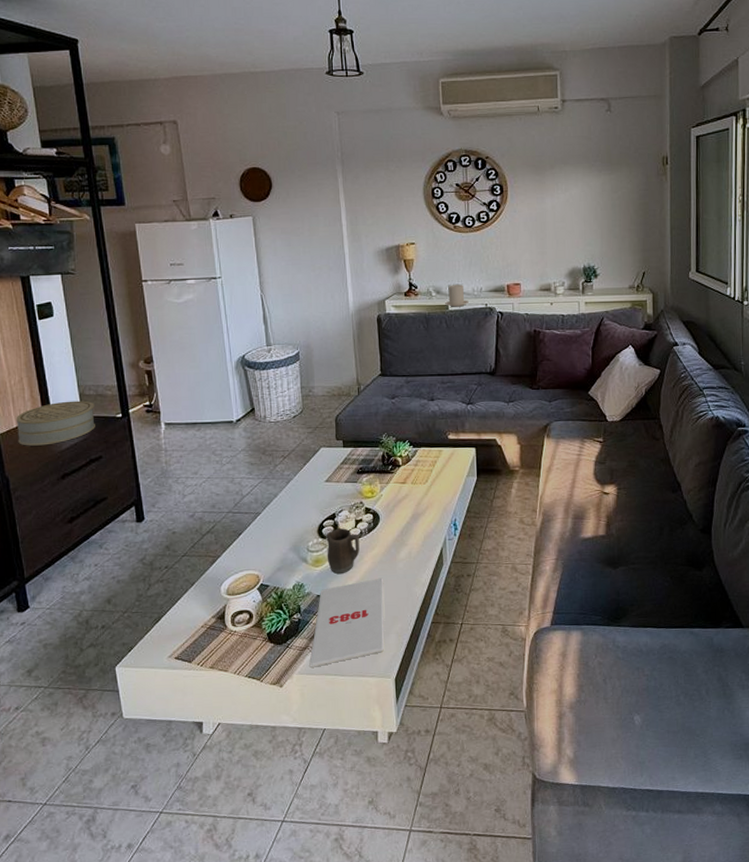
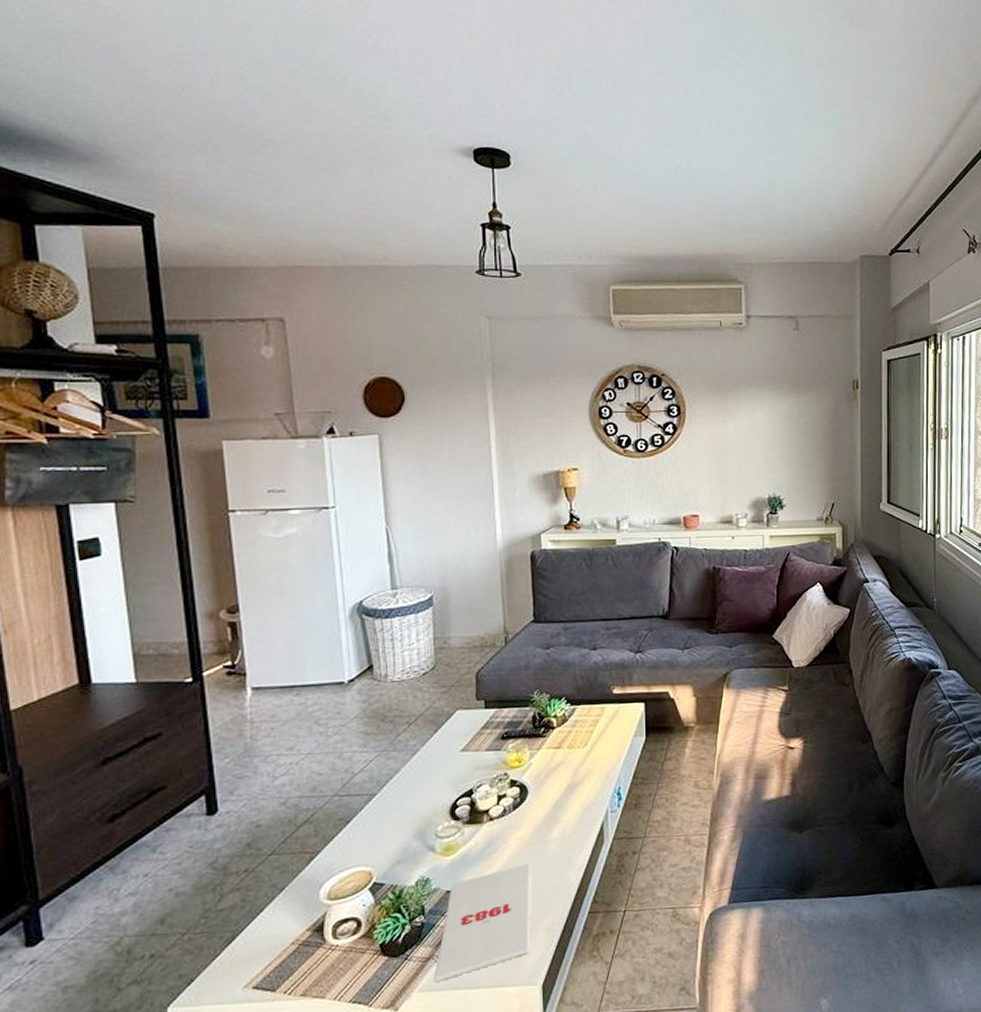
decorative box: present [16,400,96,446] -> none [38,662,156,725]
mug: present [326,528,360,575] -> none [460,806,502,864]
candle: present [445,284,469,307] -> none [612,516,639,542]

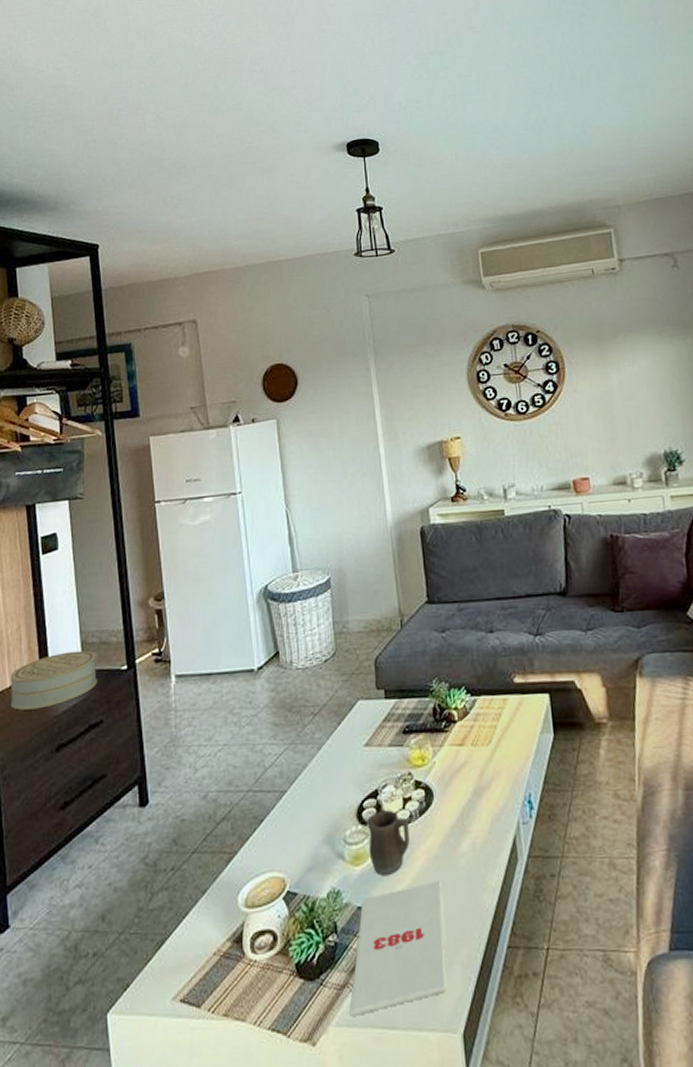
decorative box: none [38,662,156,725] -> present [10,650,98,711]
mug: none [460,806,502,864] -> present [367,810,410,877]

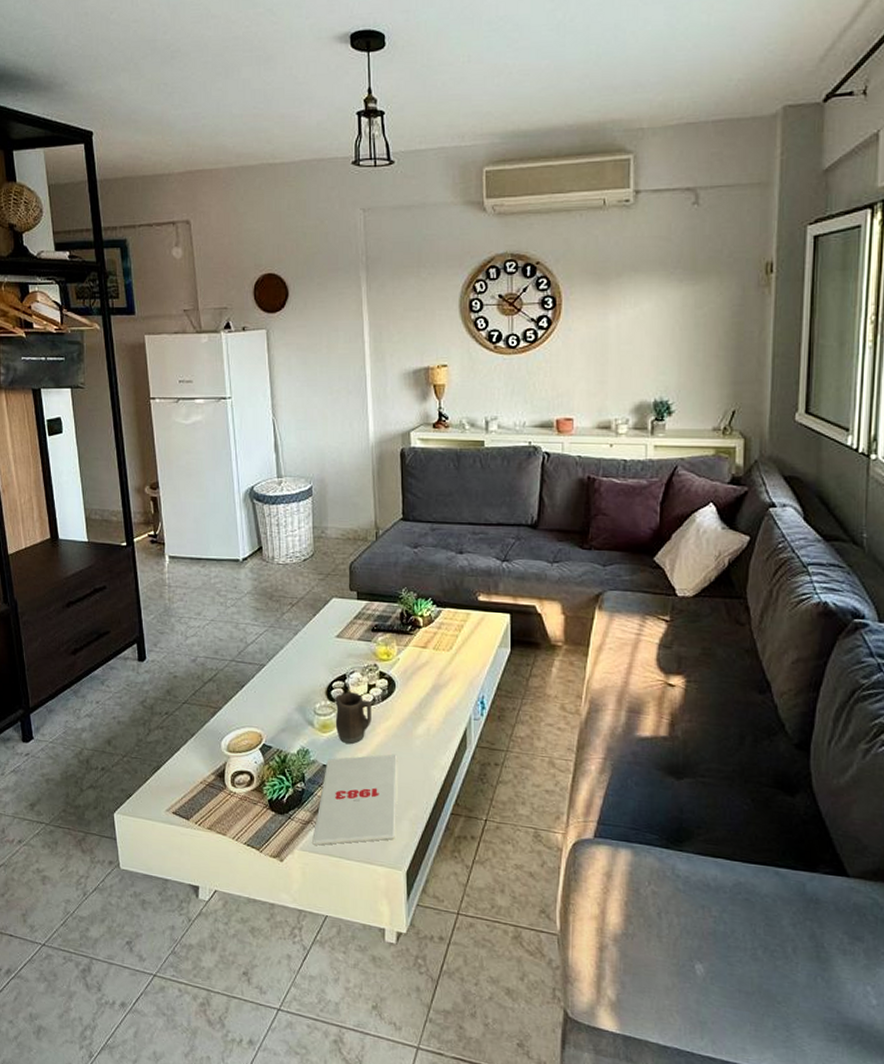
decorative box: present [10,650,98,711] -> none [25,524,101,570]

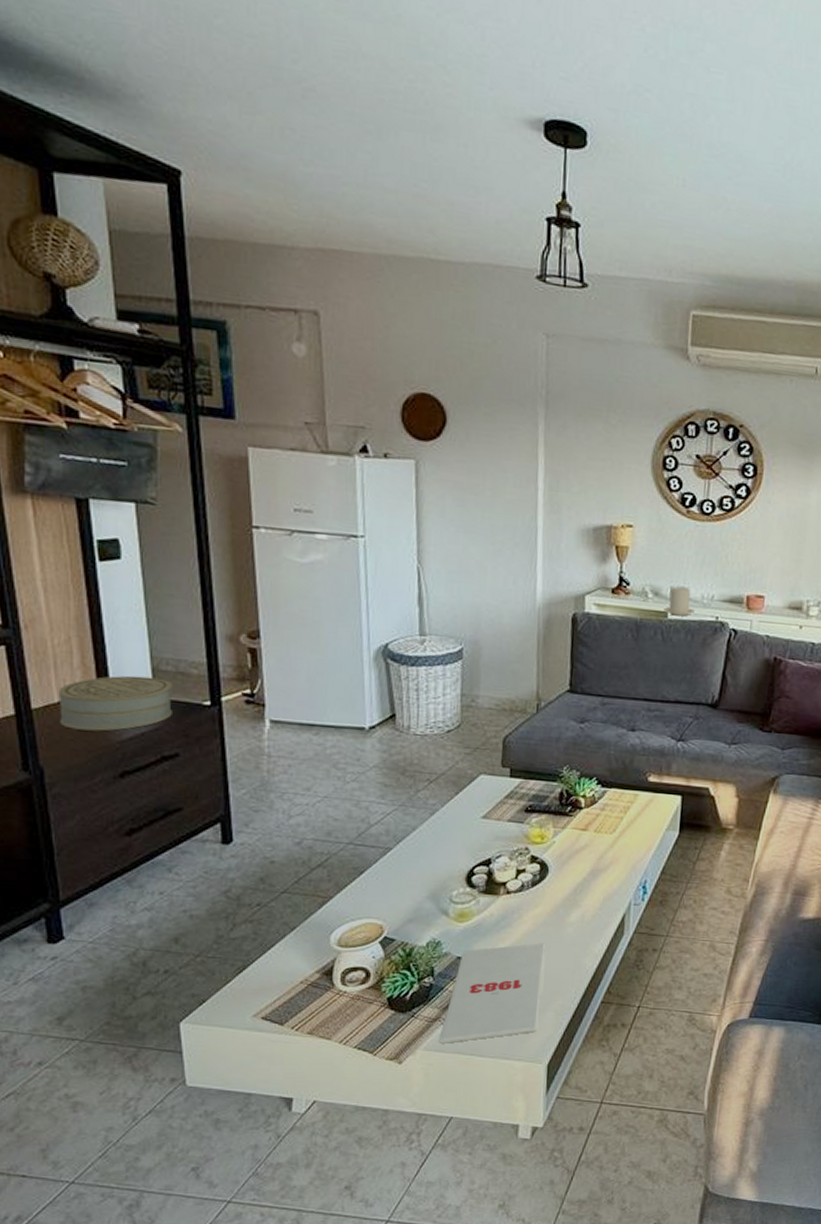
decorative box: none [25,524,101,570] -> present [58,675,174,732]
mug: present [335,692,372,744] -> none [474,878,520,934]
candle: none [480,417,508,444] -> present [663,586,695,616]

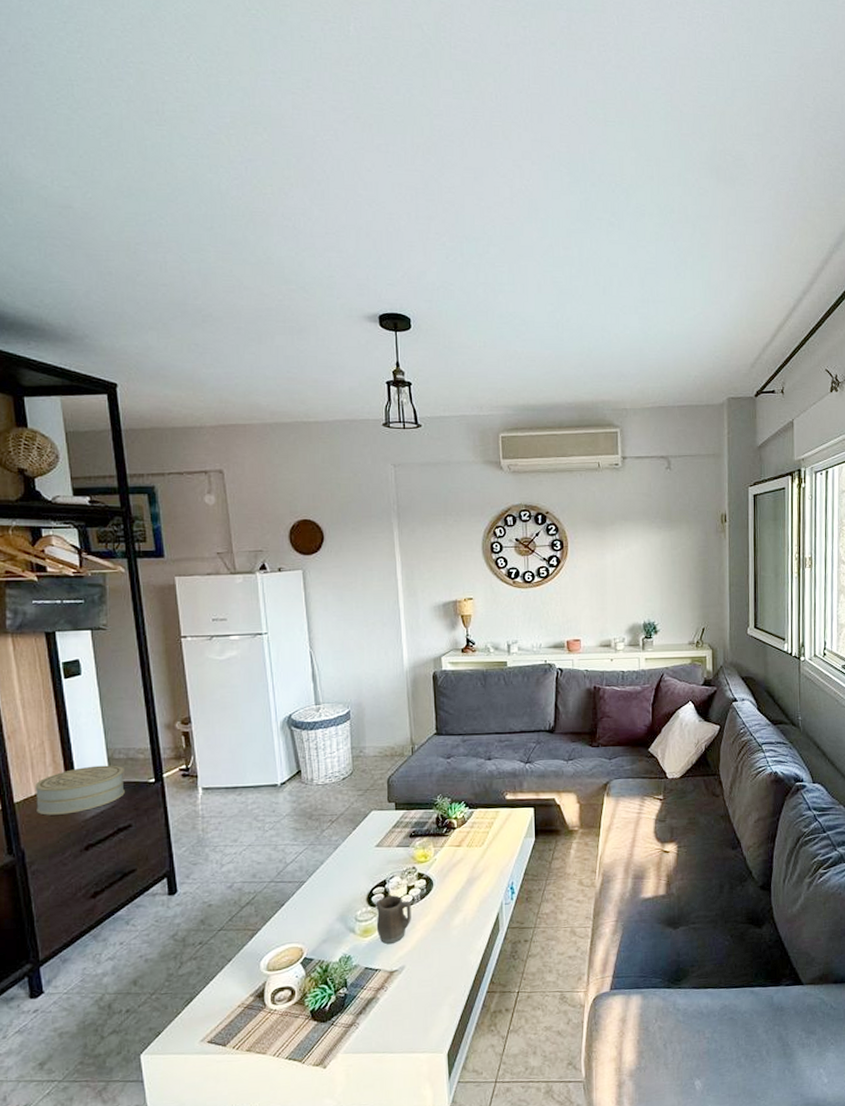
magazine: present [439,943,546,1044] -> none [356,946,437,1046]
mug: none [474,878,520,934] -> present [376,895,411,945]
candle: present [663,586,695,616] -> none [503,641,528,664]

